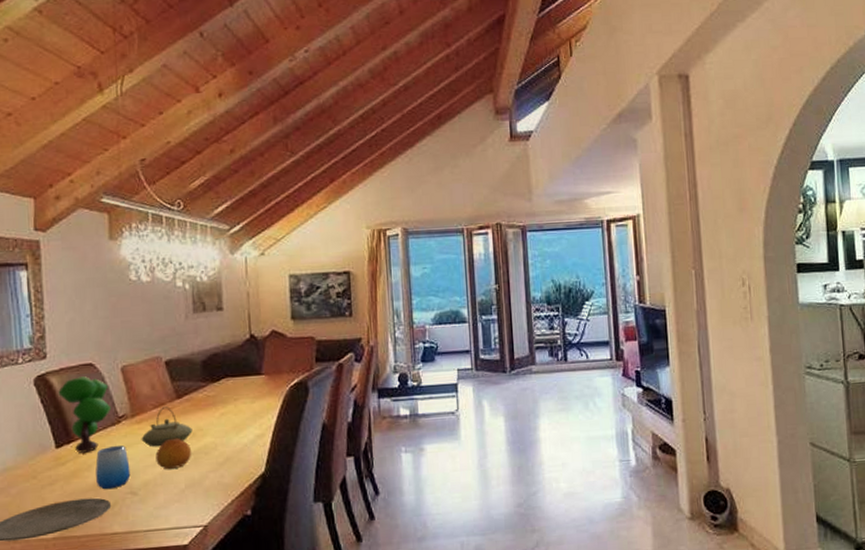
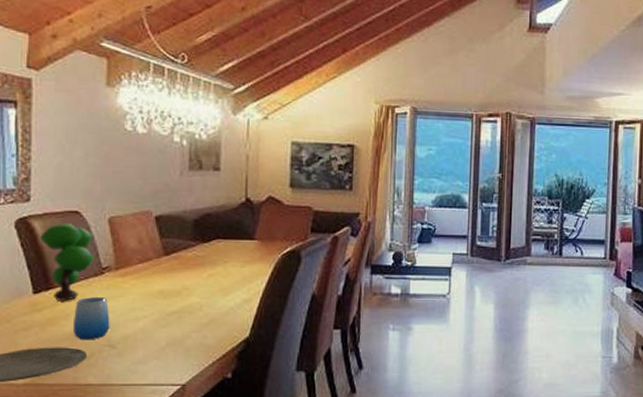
teapot: present [141,406,192,447] -> none [124,262,178,302]
fruit: present [155,438,192,470] -> none [137,294,176,326]

